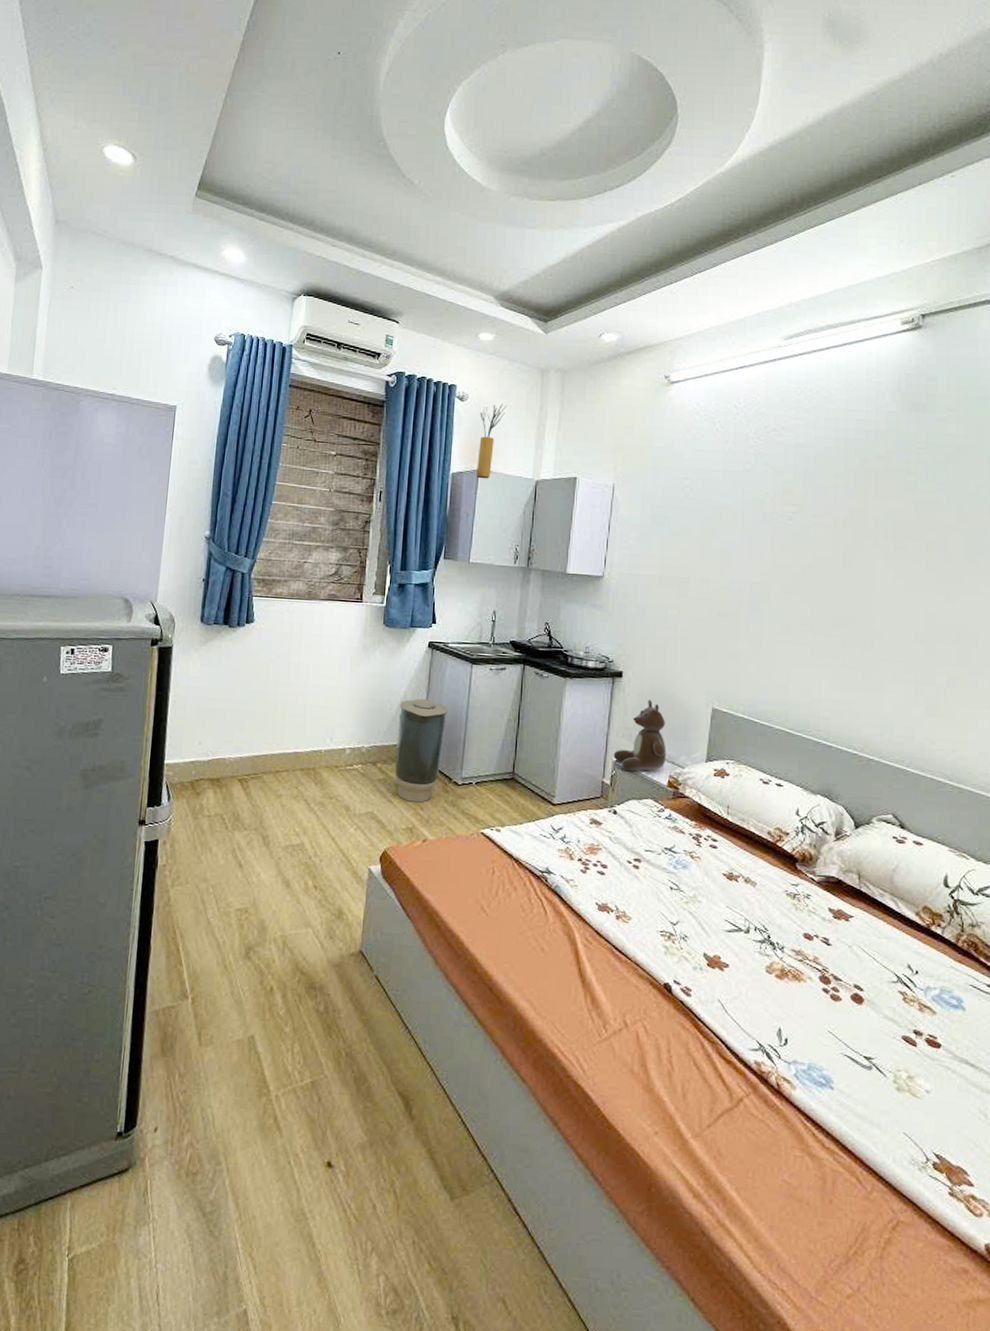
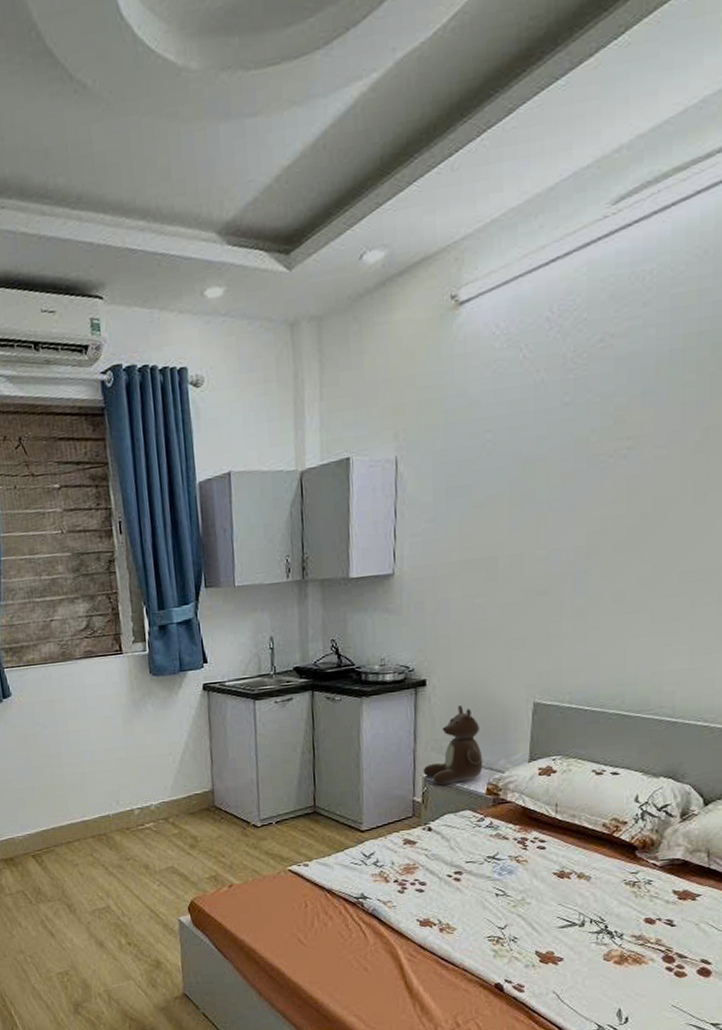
trash can: present [395,698,448,803] -> none [182,745,236,851]
vase: present [476,404,507,479] -> none [221,380,253,483]

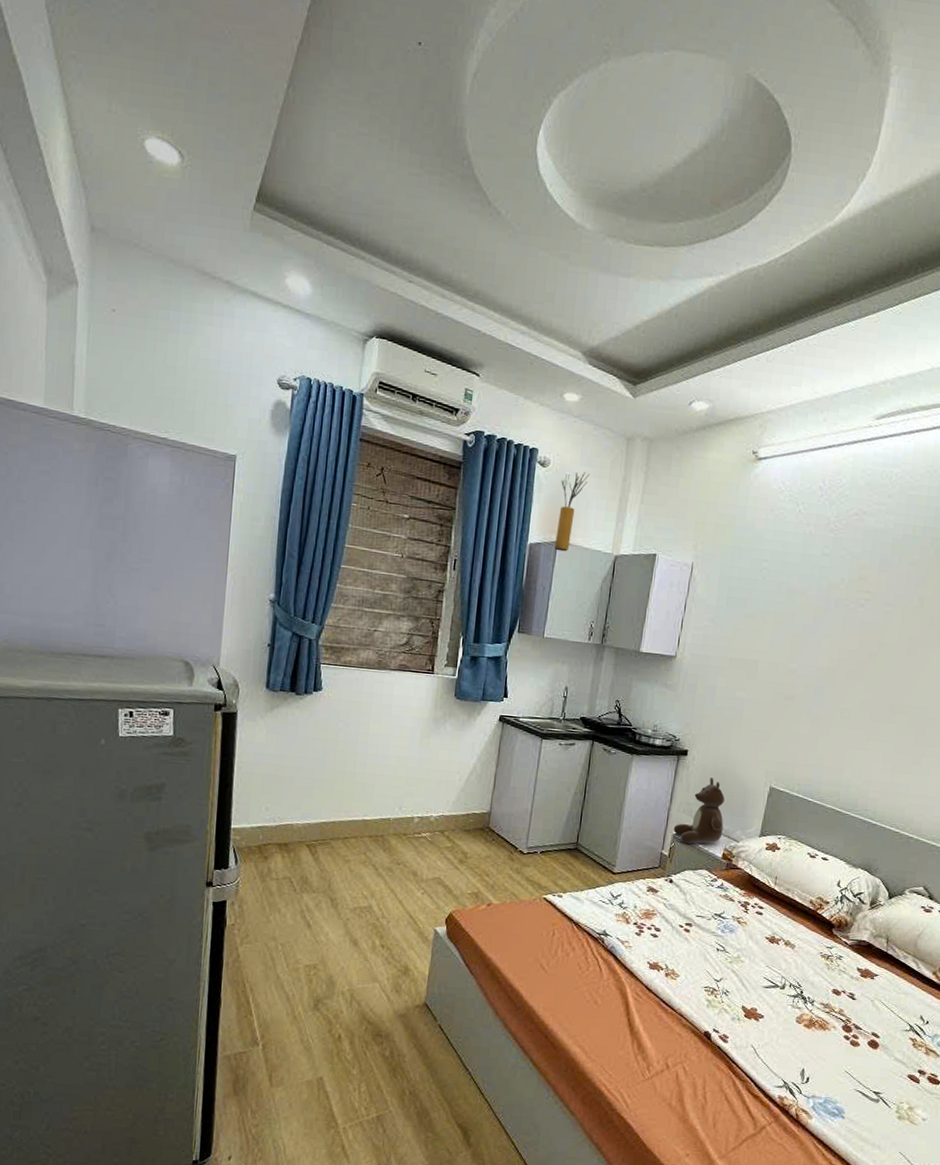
vase: none [221,380,253,483] -> present [554,472,590,552]

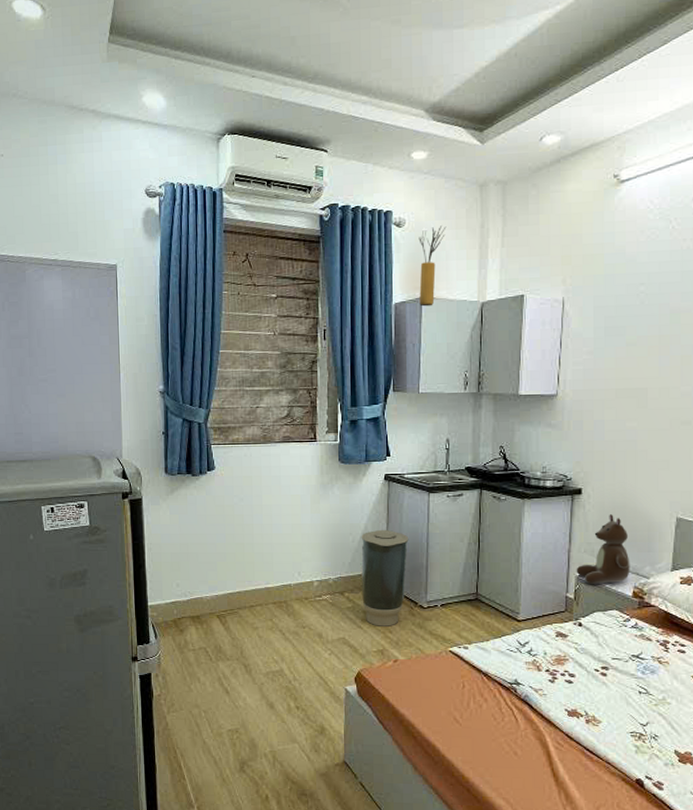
trash can: none [462,770,517,870] -> present [361,529,409,626]

